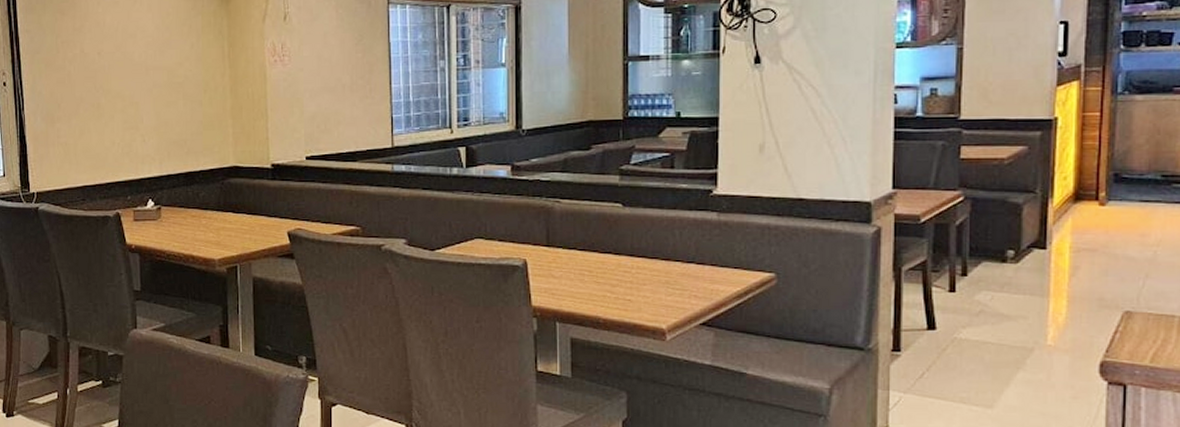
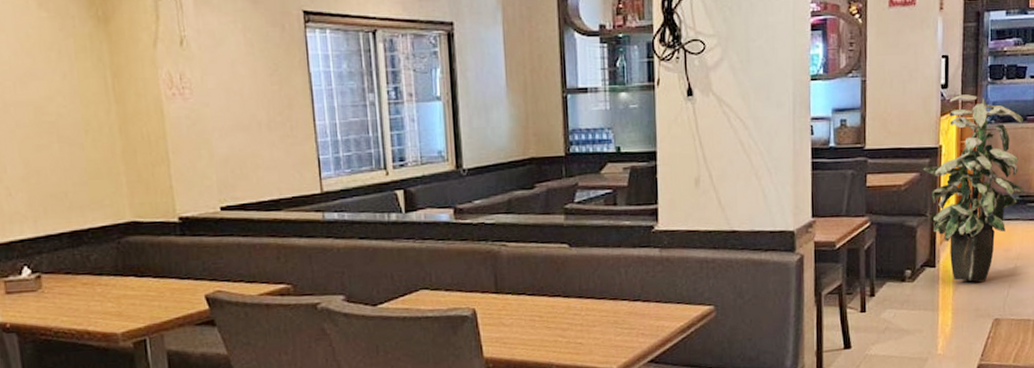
indoor plant: none [1032,63,1169,268] -> present [923,94,1025,282]

